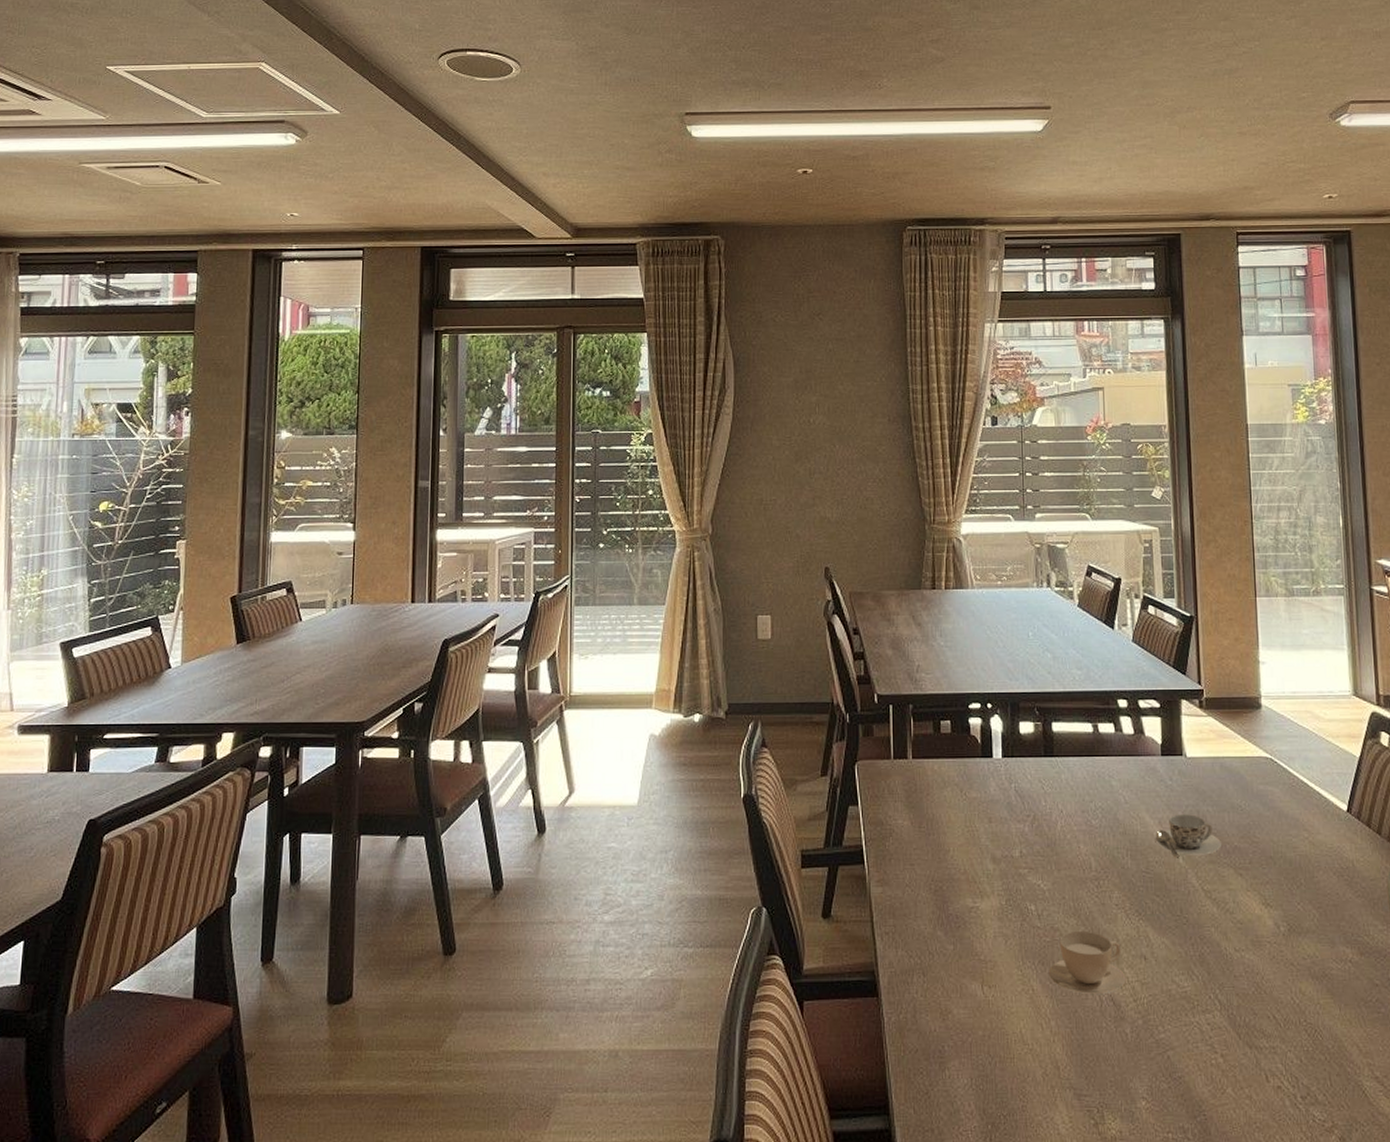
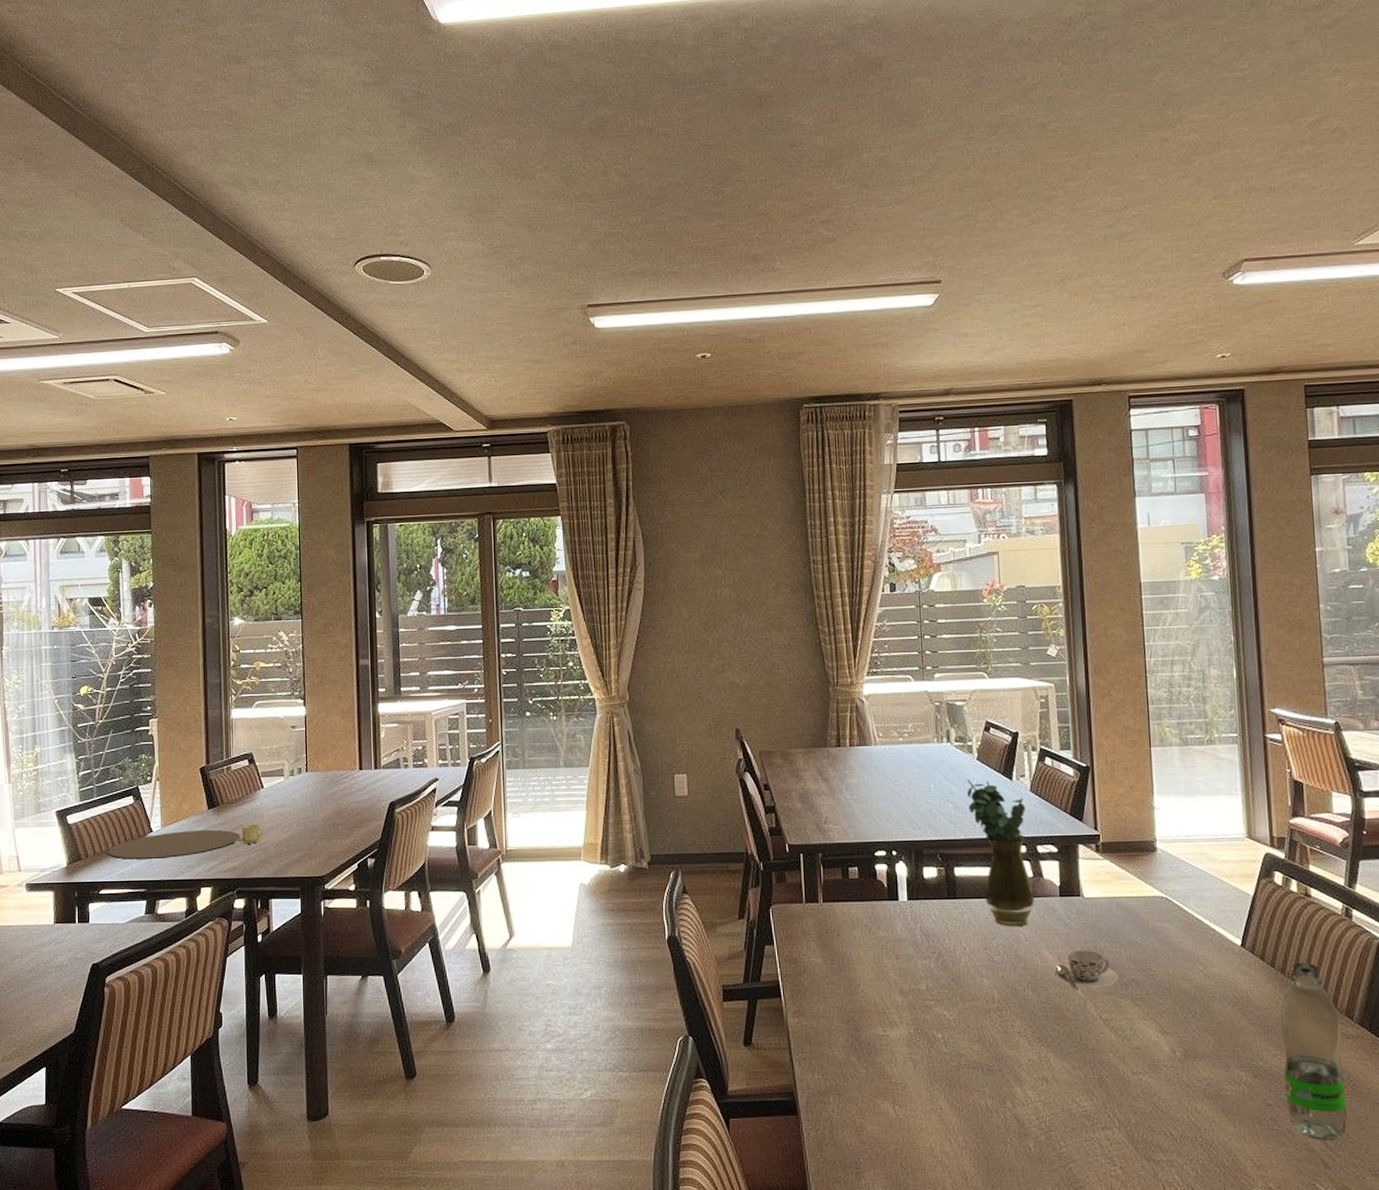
placemat: none [117,667,272,699] -> present [107,829,240,859]
cup and saucer: none [266,662,301,684] -> present [236,824,266,844]
teacup: present [1048,930,1126,994] -> none [955,1056,1029,1112]
vase: none [1066,628,1136,787] -> present [967,780,1035,926]

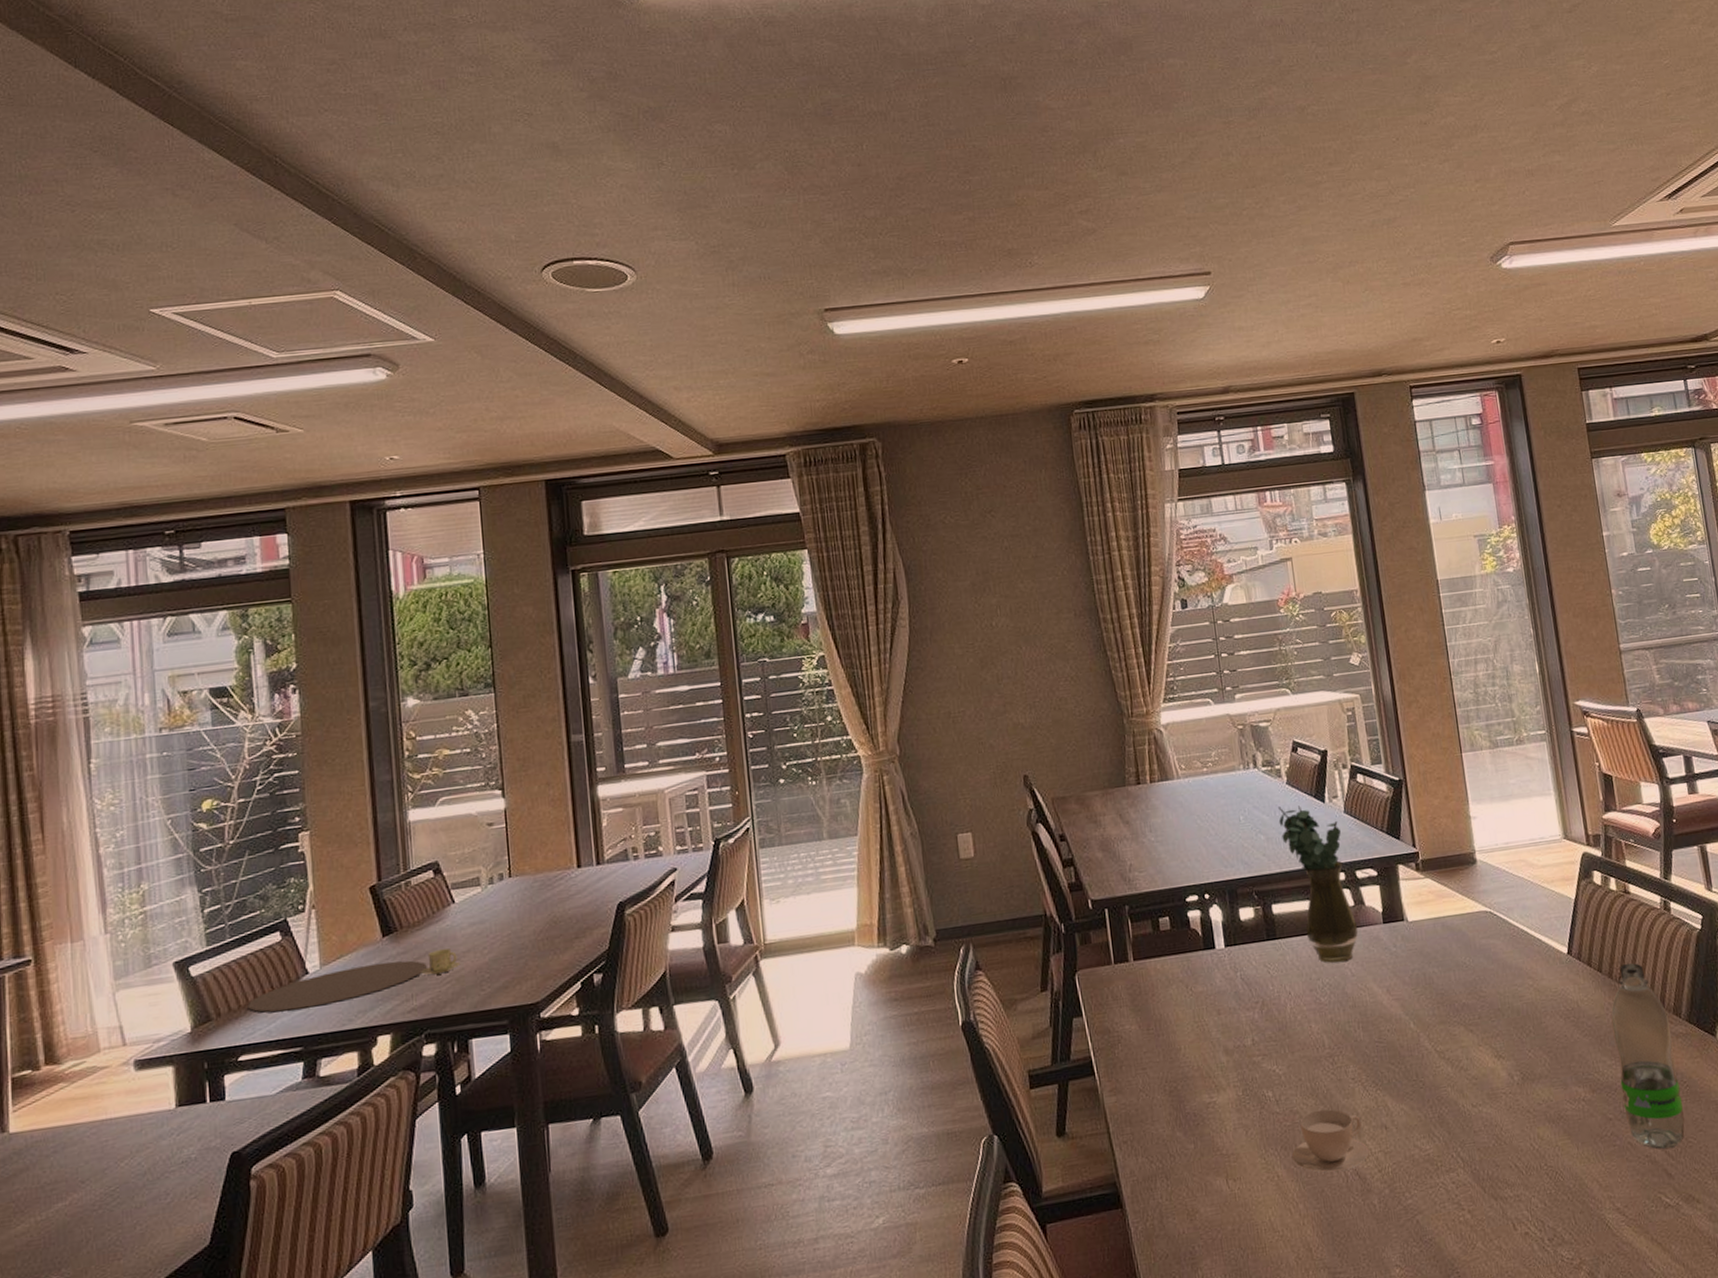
teacup: none [955,1056,1029,1112] -> present [1291,1109,1370,1173]
teacup: present [1054,950,1120,989] -> none [1384,978,1451,1023]

